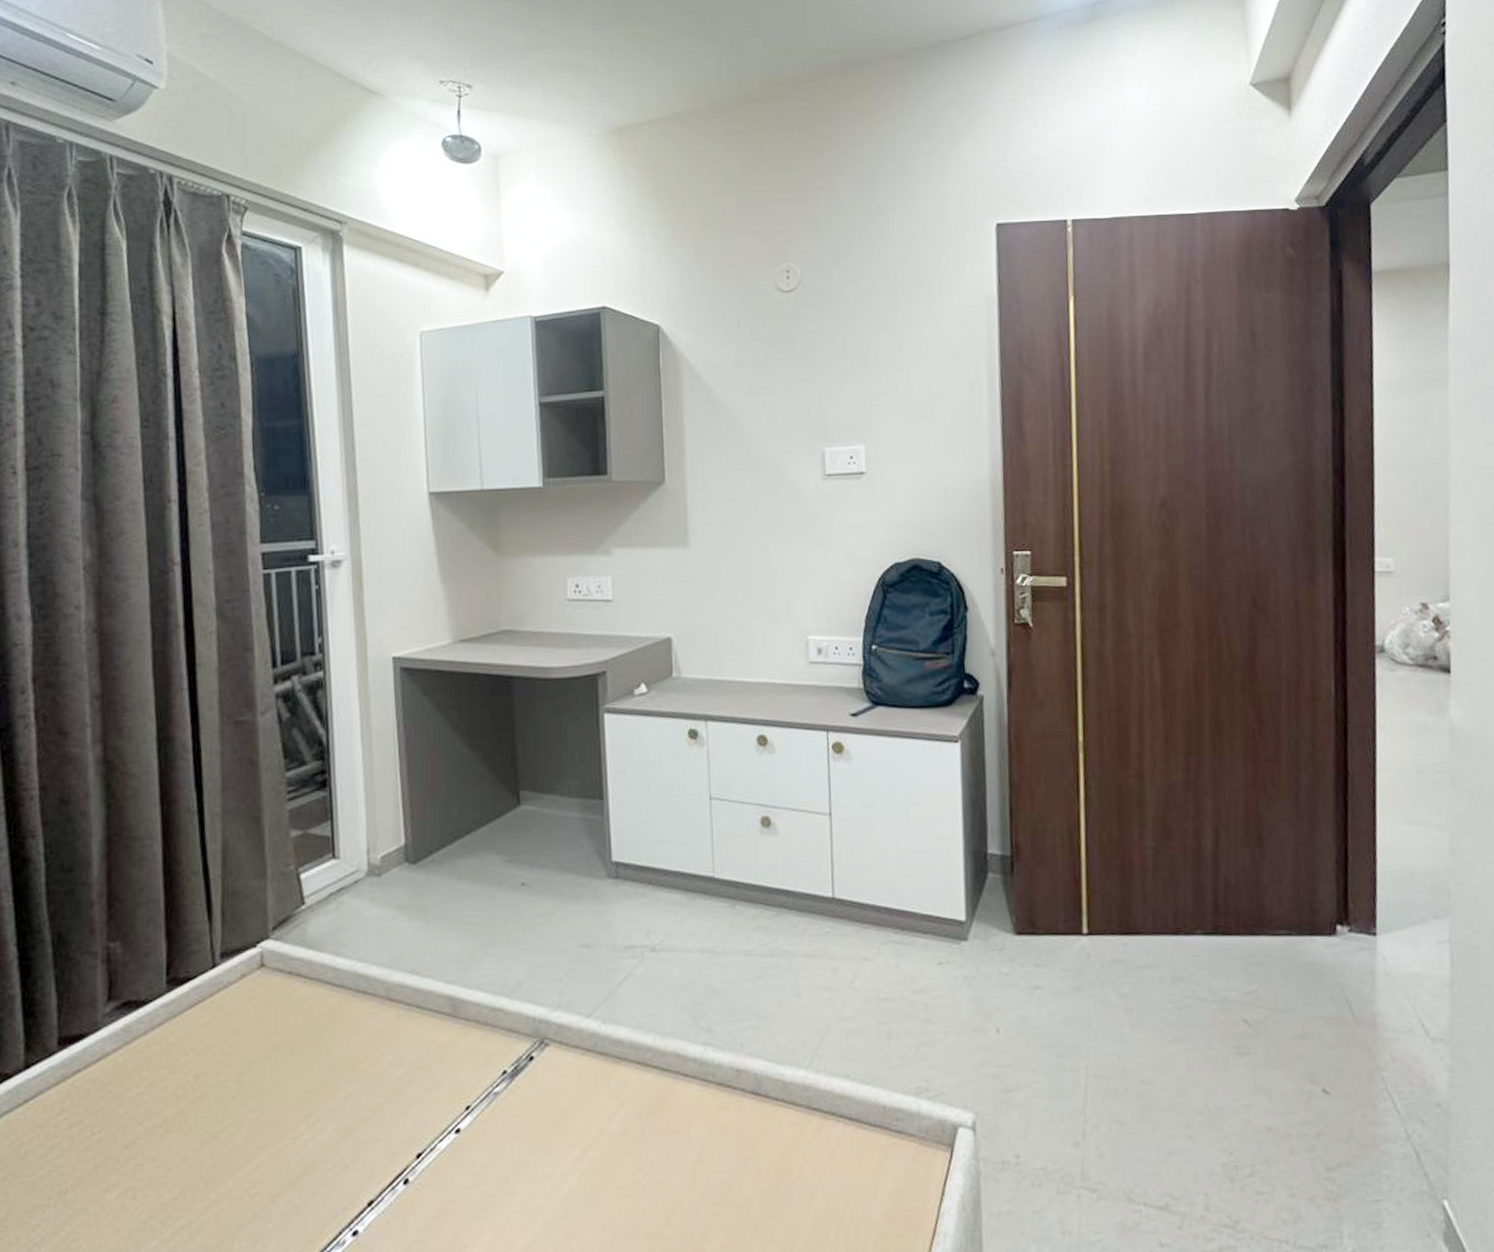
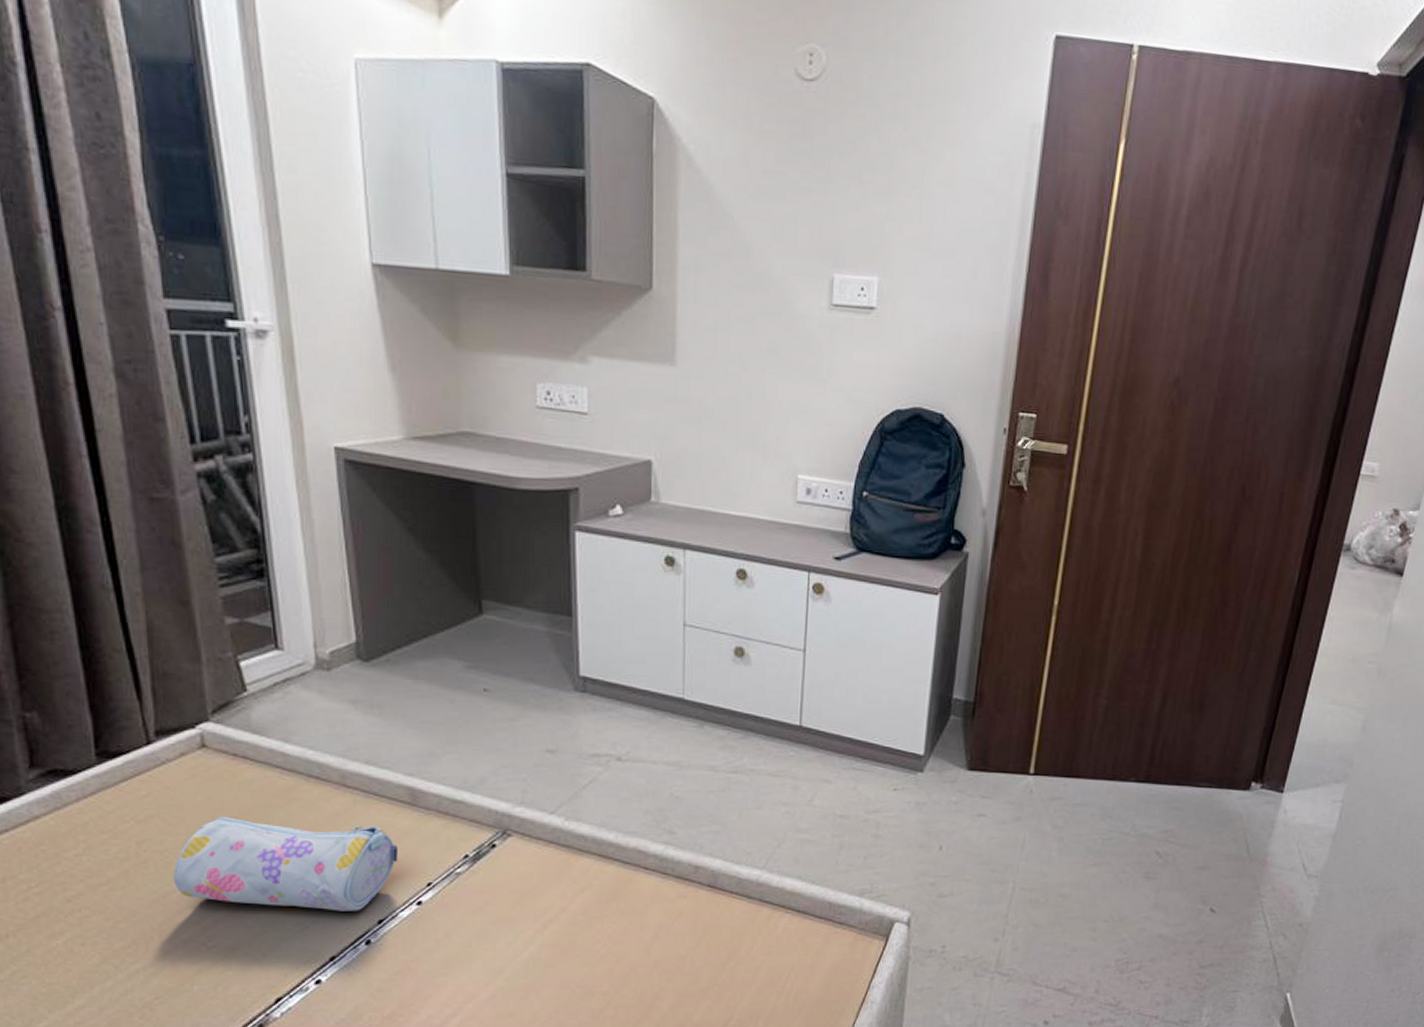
pencil case: none [224,1041,438,1145] -> present [173,816,398,911]

